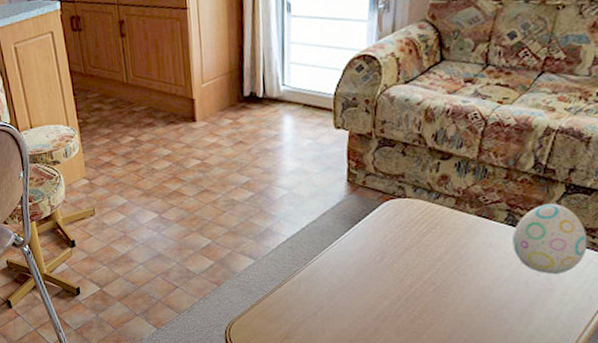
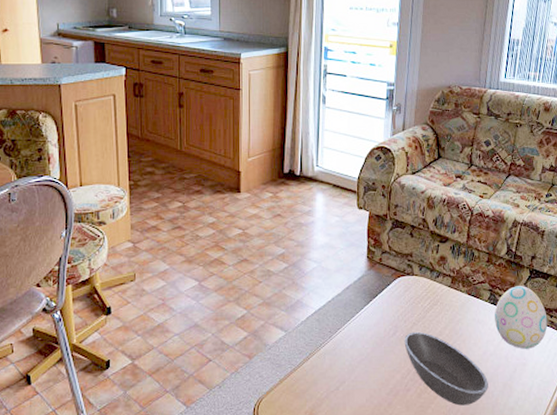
bowl: none [394,257,501,332] -> present [404,331,488,406]

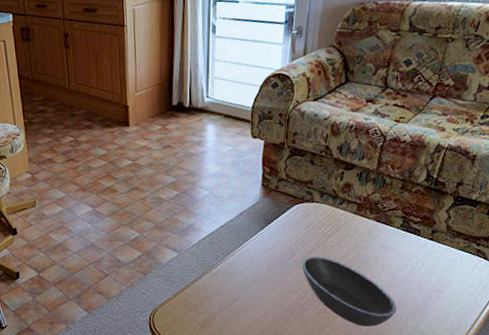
decorative egg: present [494,286,548,349] -> none [408,213,473,276]

